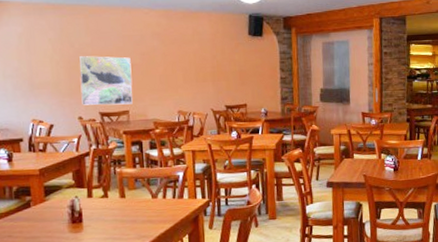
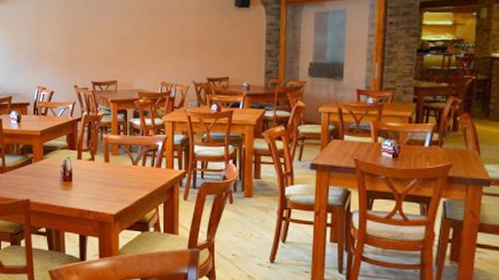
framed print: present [79,56,133,105] -> none [77,29,122,75]

